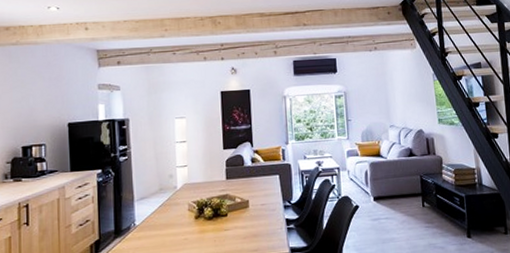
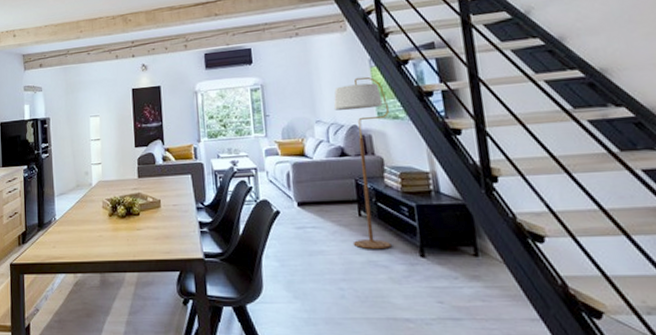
floor lamp: none [404,88,447,234] -> present [333,76,391,249]

